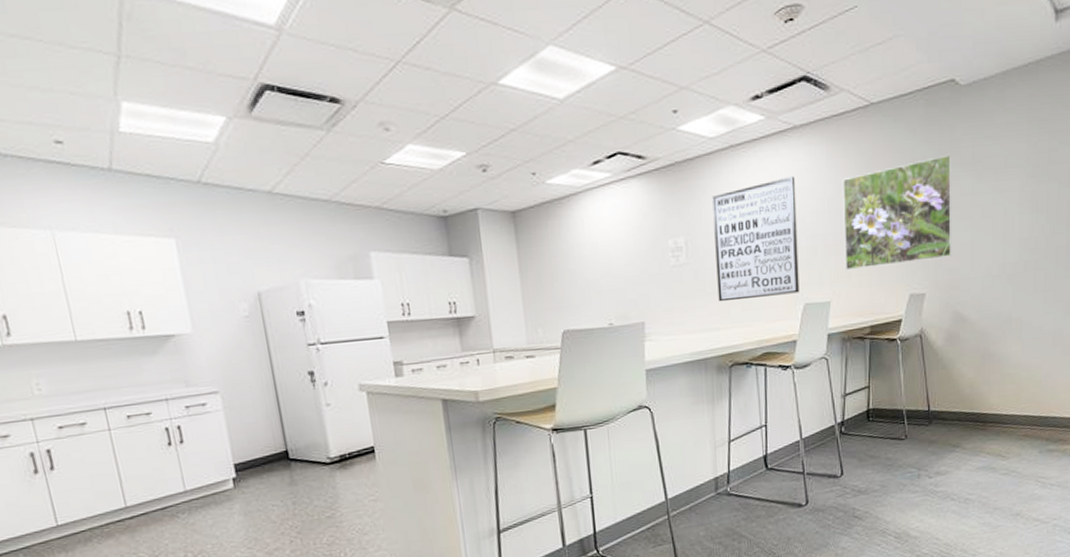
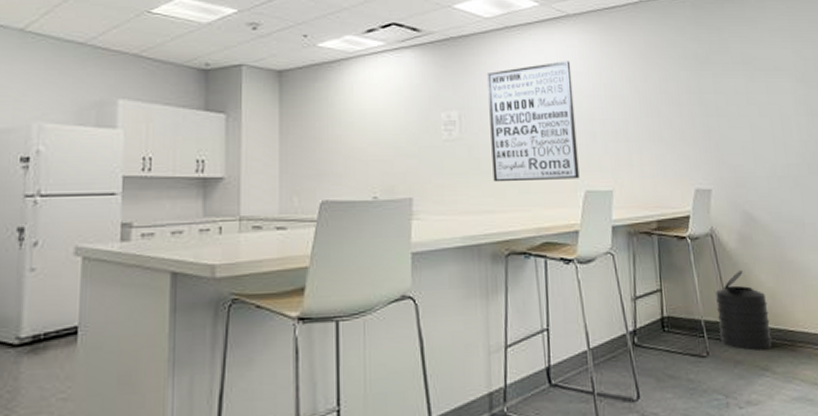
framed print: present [842,154,952,271] -> none [617,53,734,159]
trash can: none [918,365,966,432] -> present [715,270,773,351]

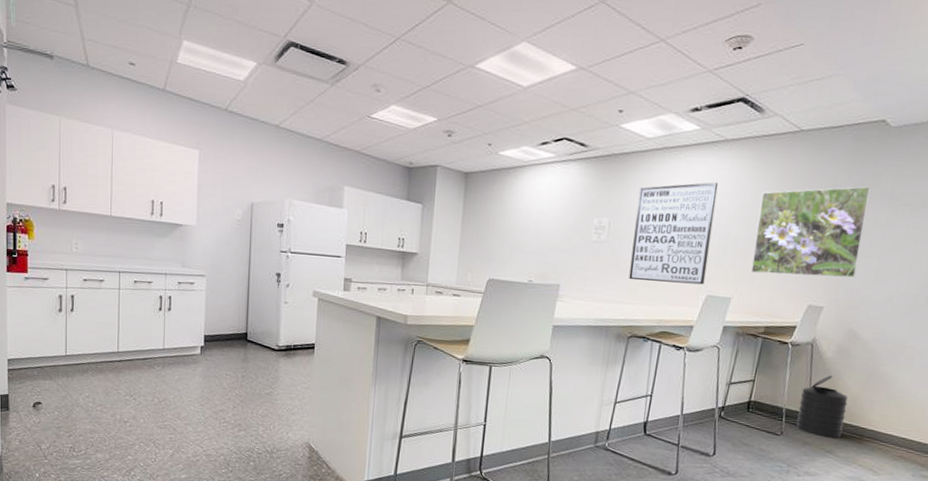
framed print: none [617,53,734,159] -> present [751,186,871,278]

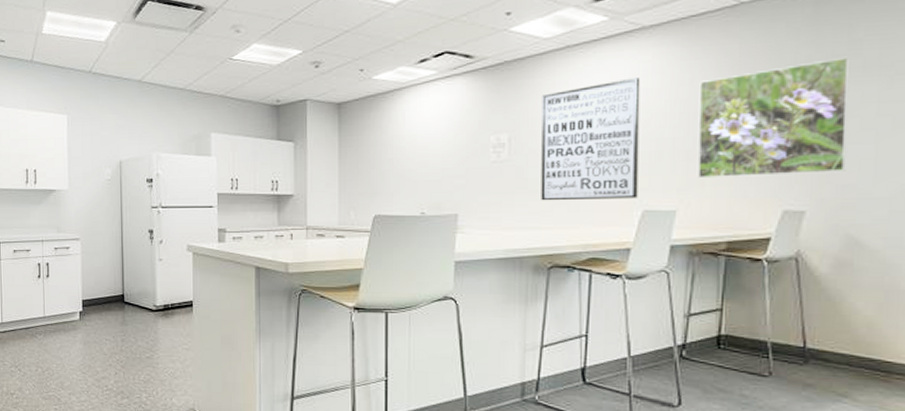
trash can: present [796,375,848,439] -> none [789,296,860,377]

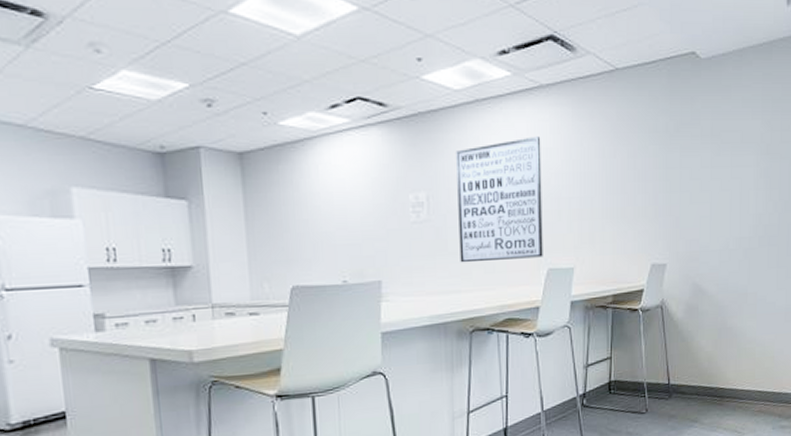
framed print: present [697,56,849,179] -> none [587,125,692,237]

